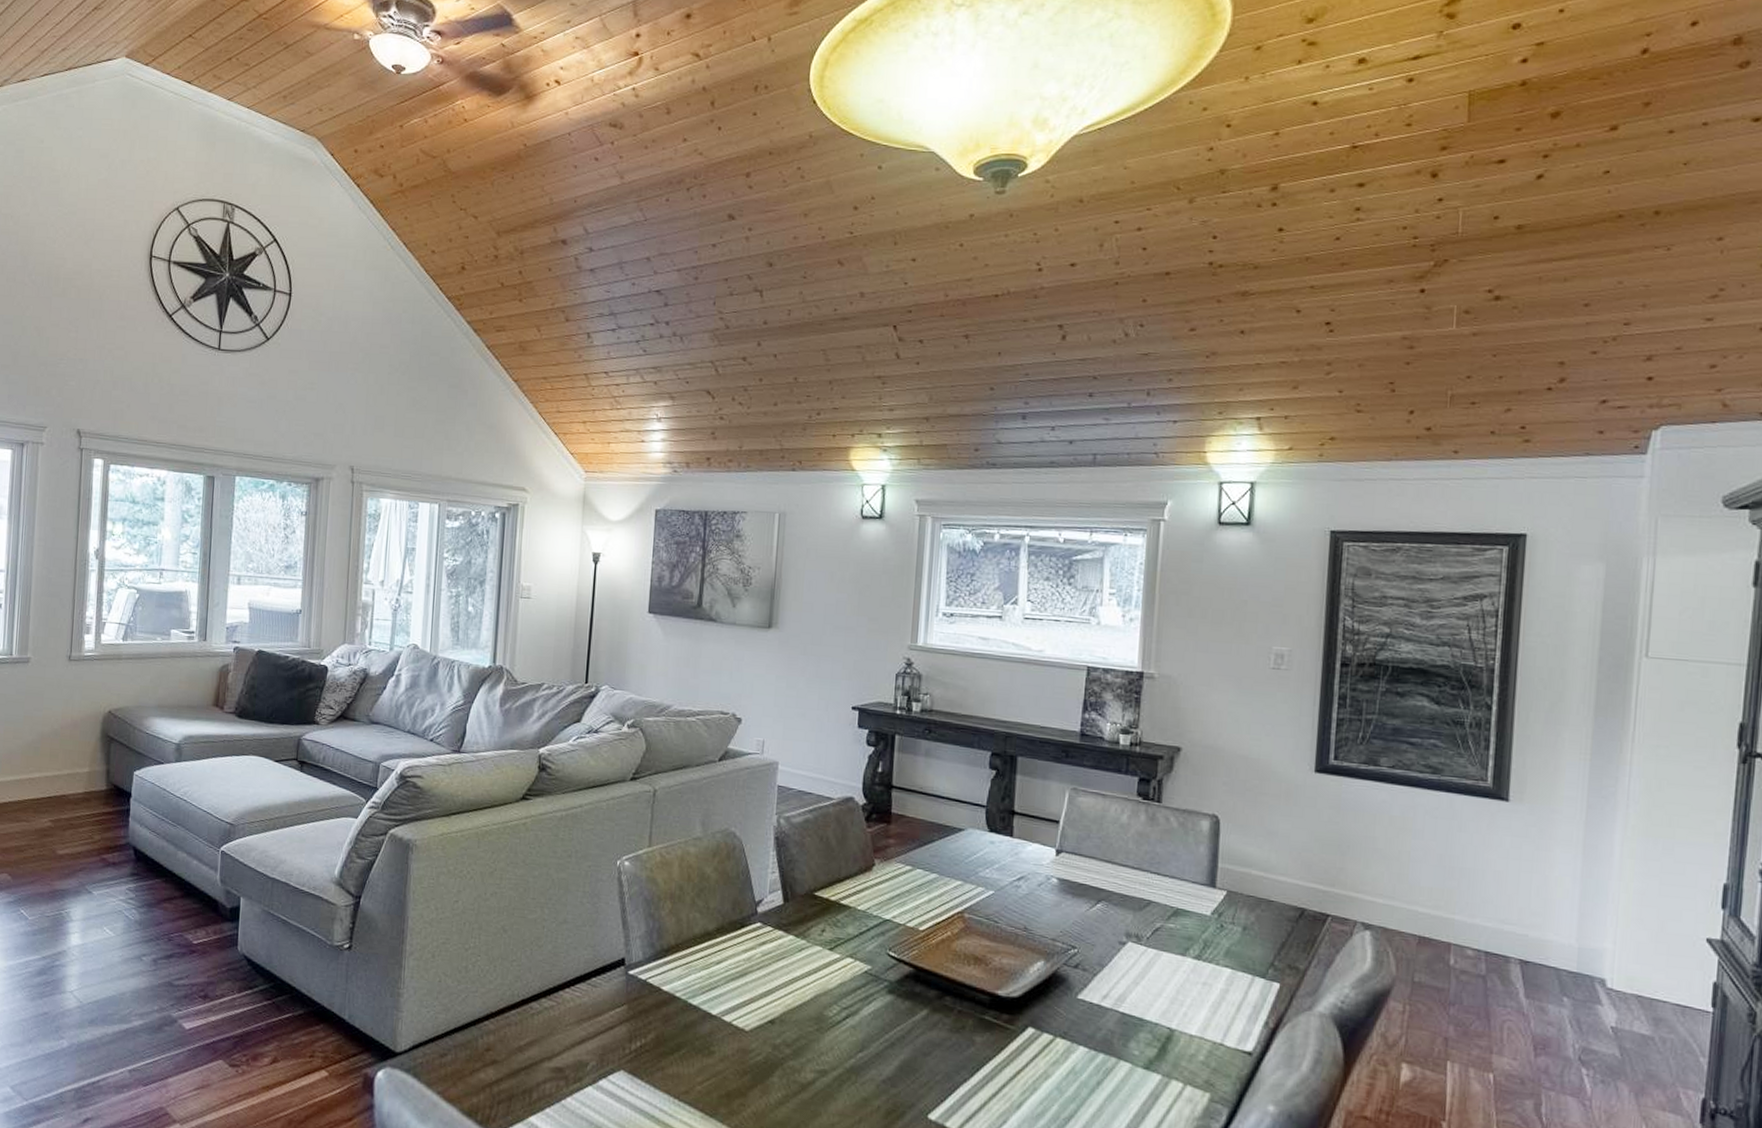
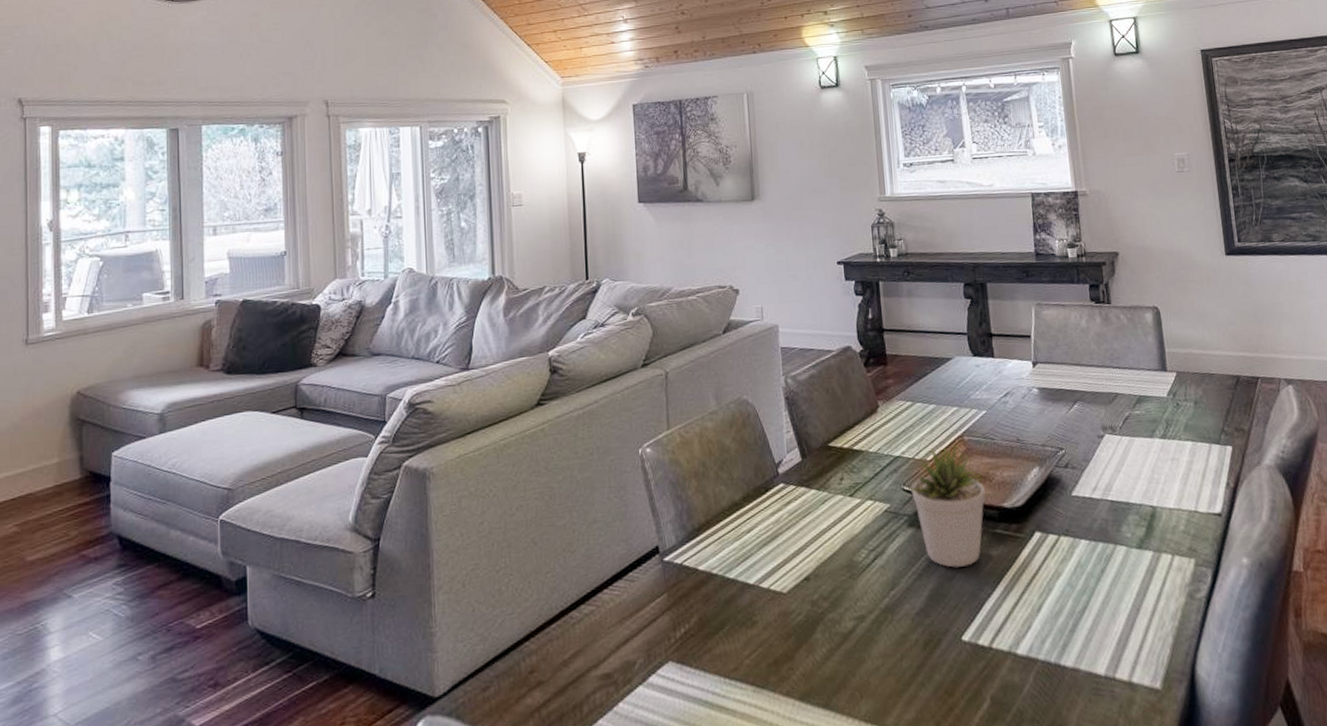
potted plant: none [893,919,980,1046] -> present [907,444,985,568]

